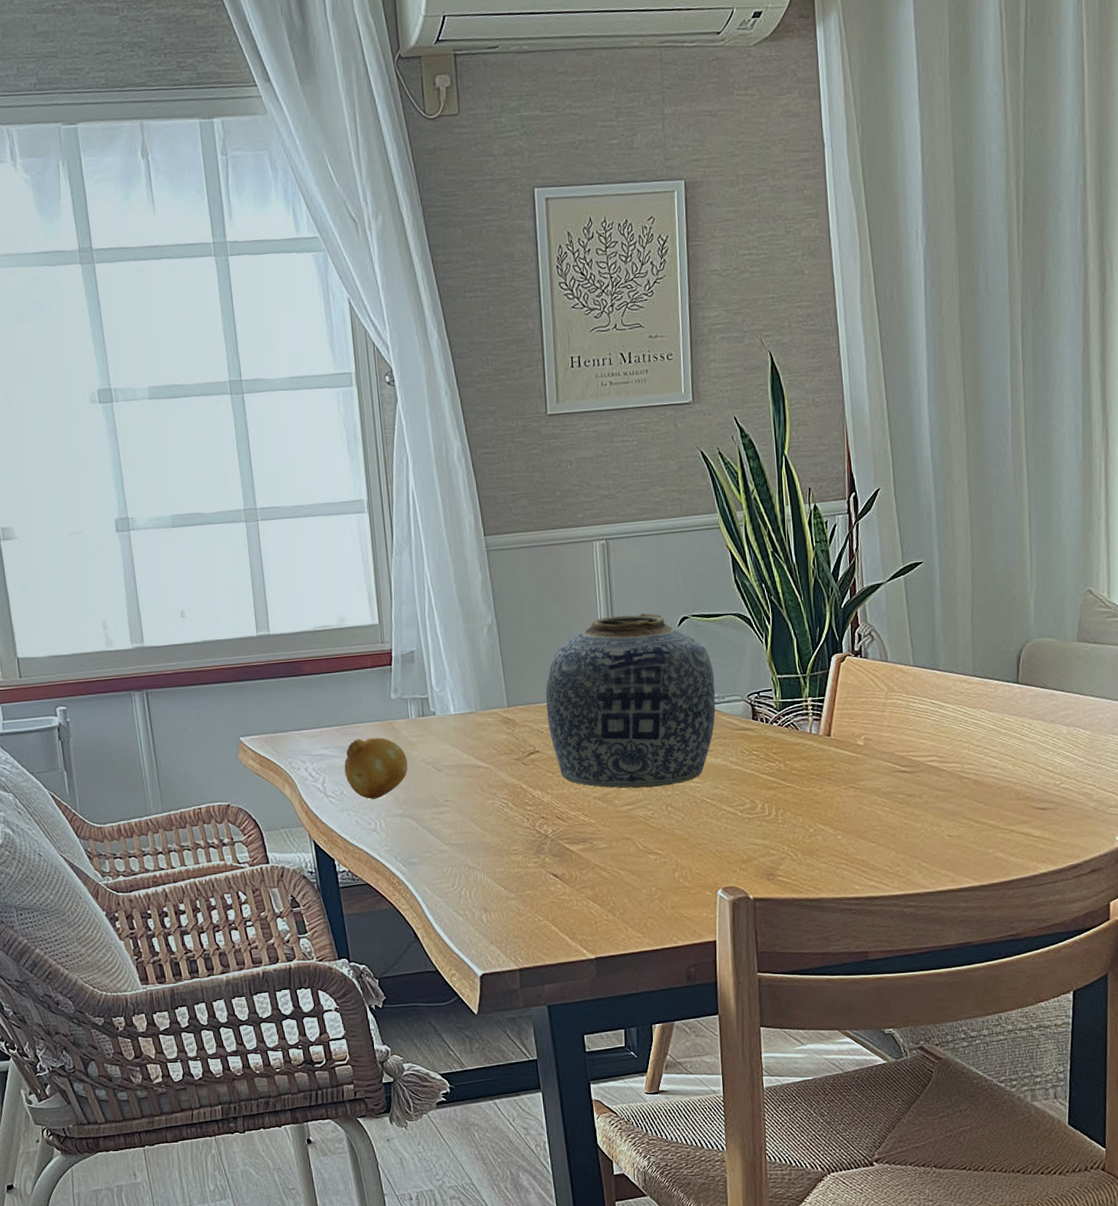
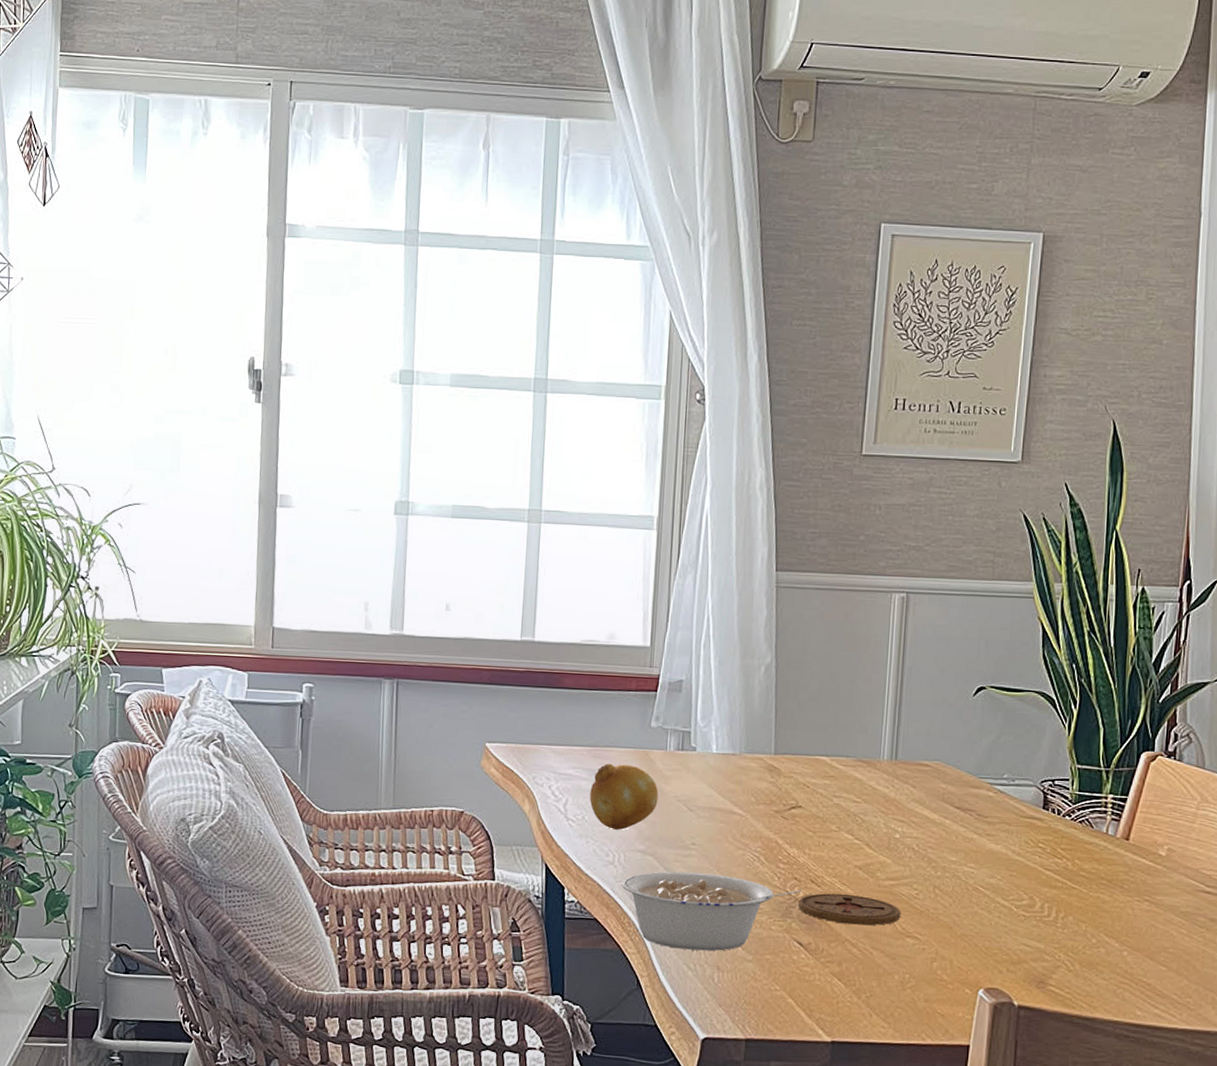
legume: none [386,825,550,899] -> present [621,871,802,951]
vase: present [545,613,716,789] -> none [815,674,1007,866]
coaster: none [548,823,641,851] -> present [798,893,901,926]

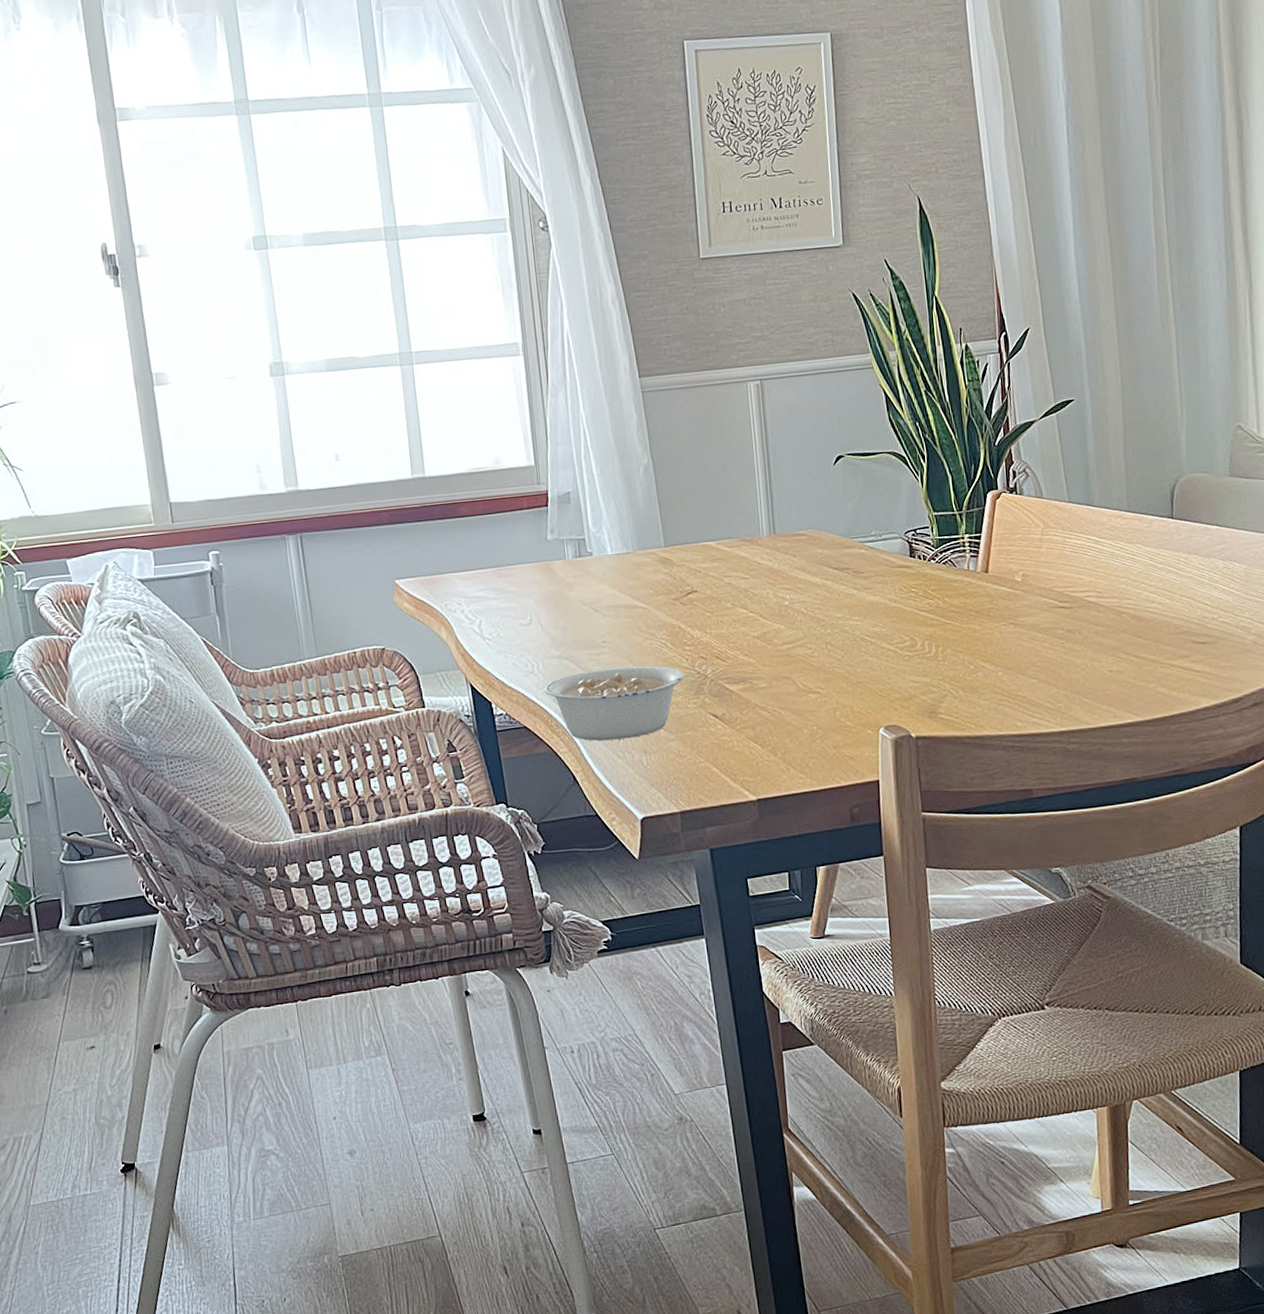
fruit: present [589,763,659,830] -> none [500,578,565,641]
coaster: present [798,893,901,926] -> none [708,663,801,691]

